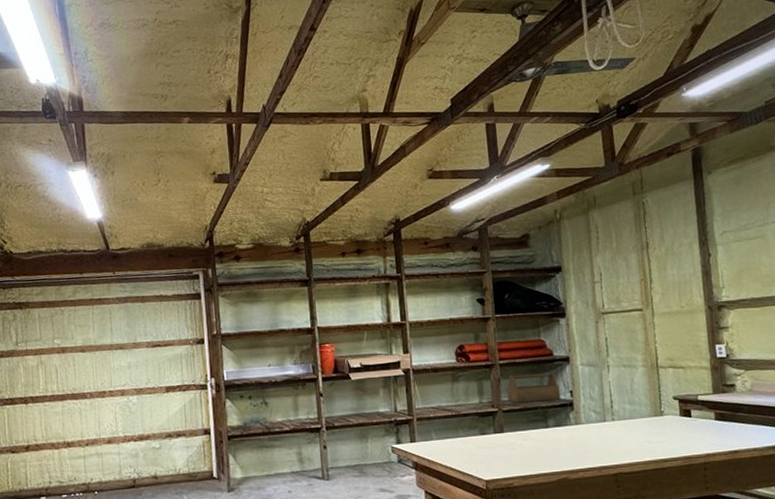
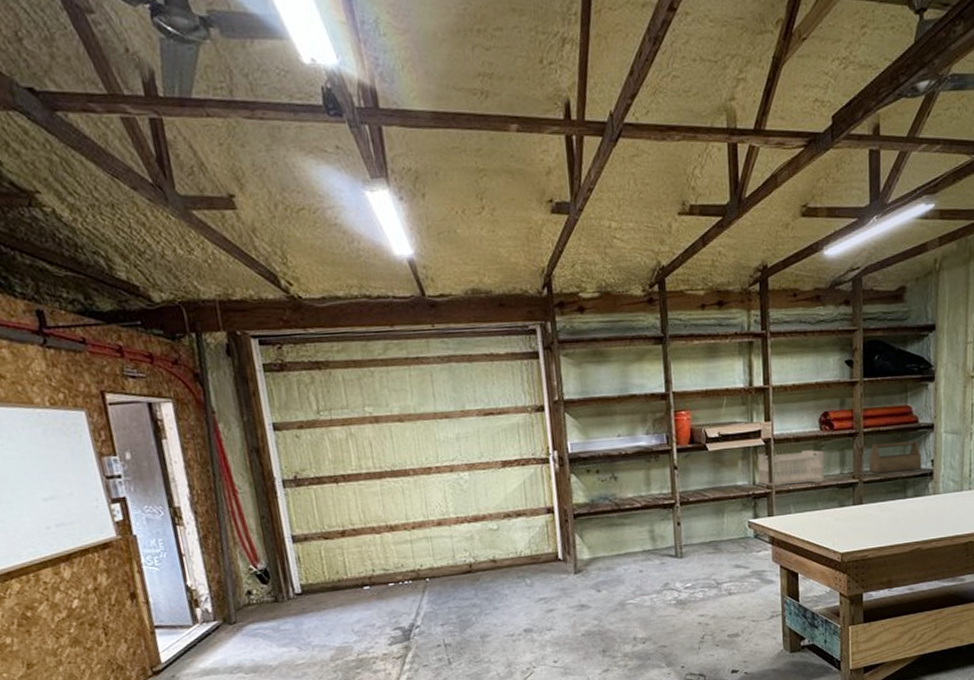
plastic crate: none [398,380,464,414] -> present [757,450,825,487]

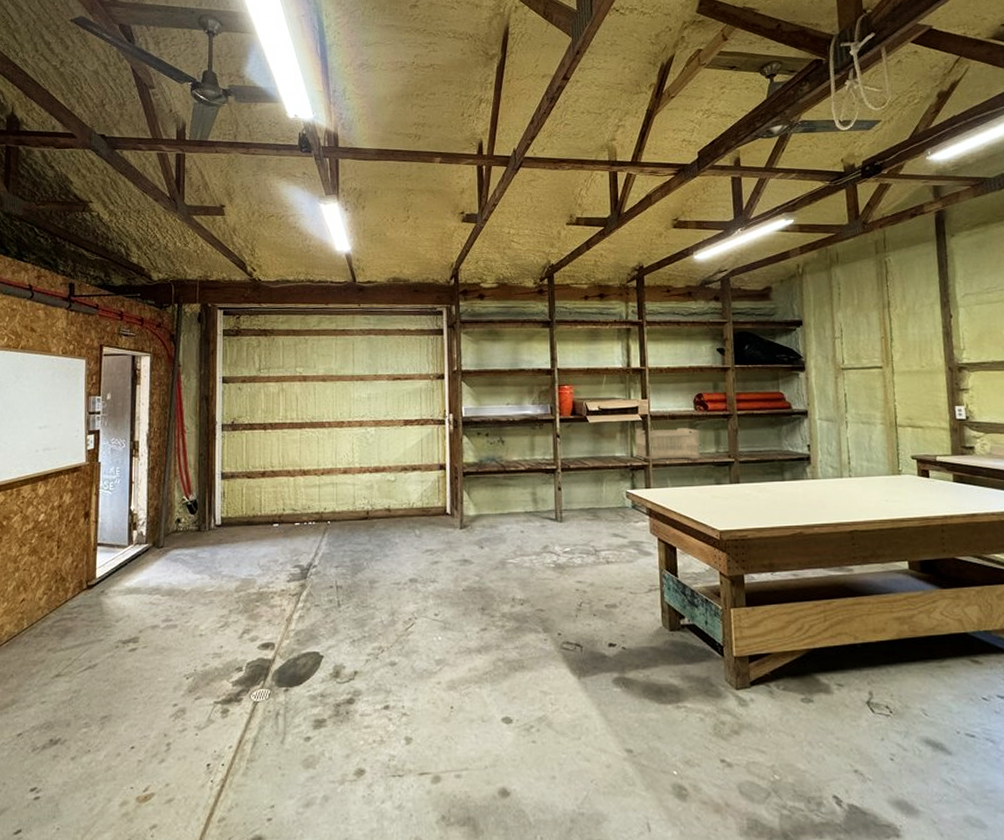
tool box: present [869,440,922,474] -> none [744,425,798,455]

